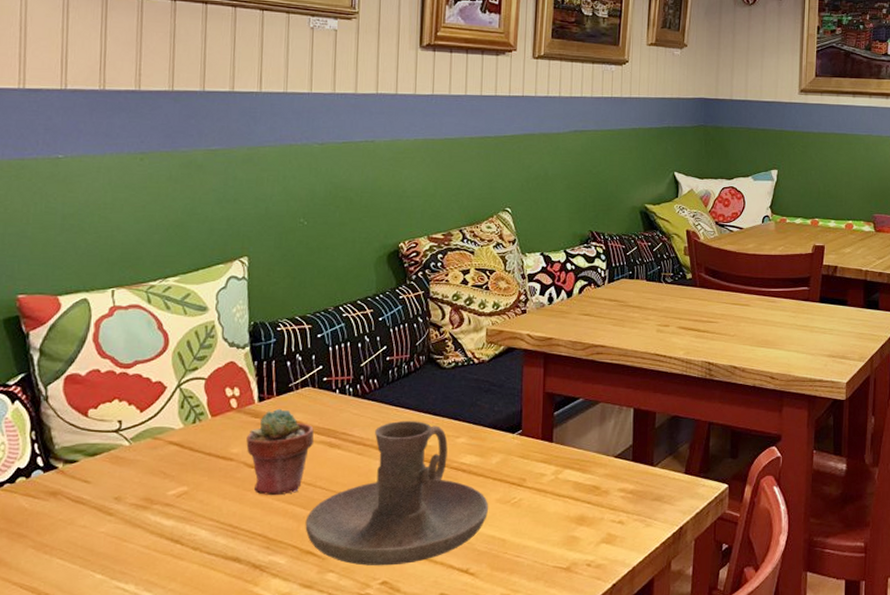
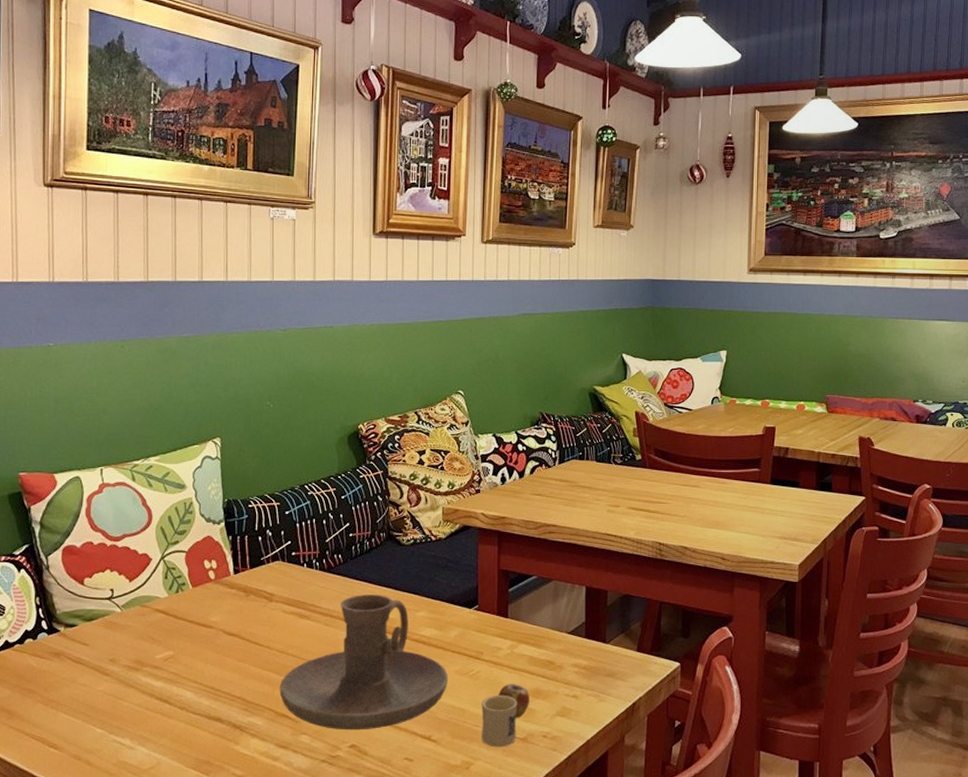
potted succulent: present [246,408,315,496] -> none [224,580,286,662]
mug: none [523,511,574,578] -> present [481,684,530,747]

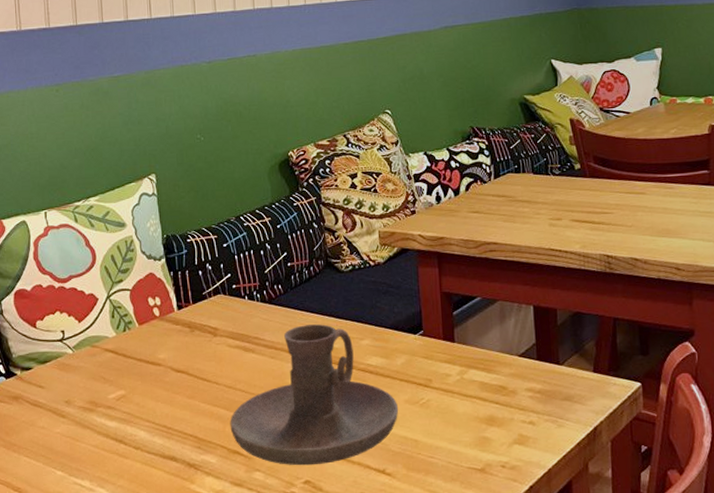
mug: present [481,684,530,747] -> none [434,412,484,479]

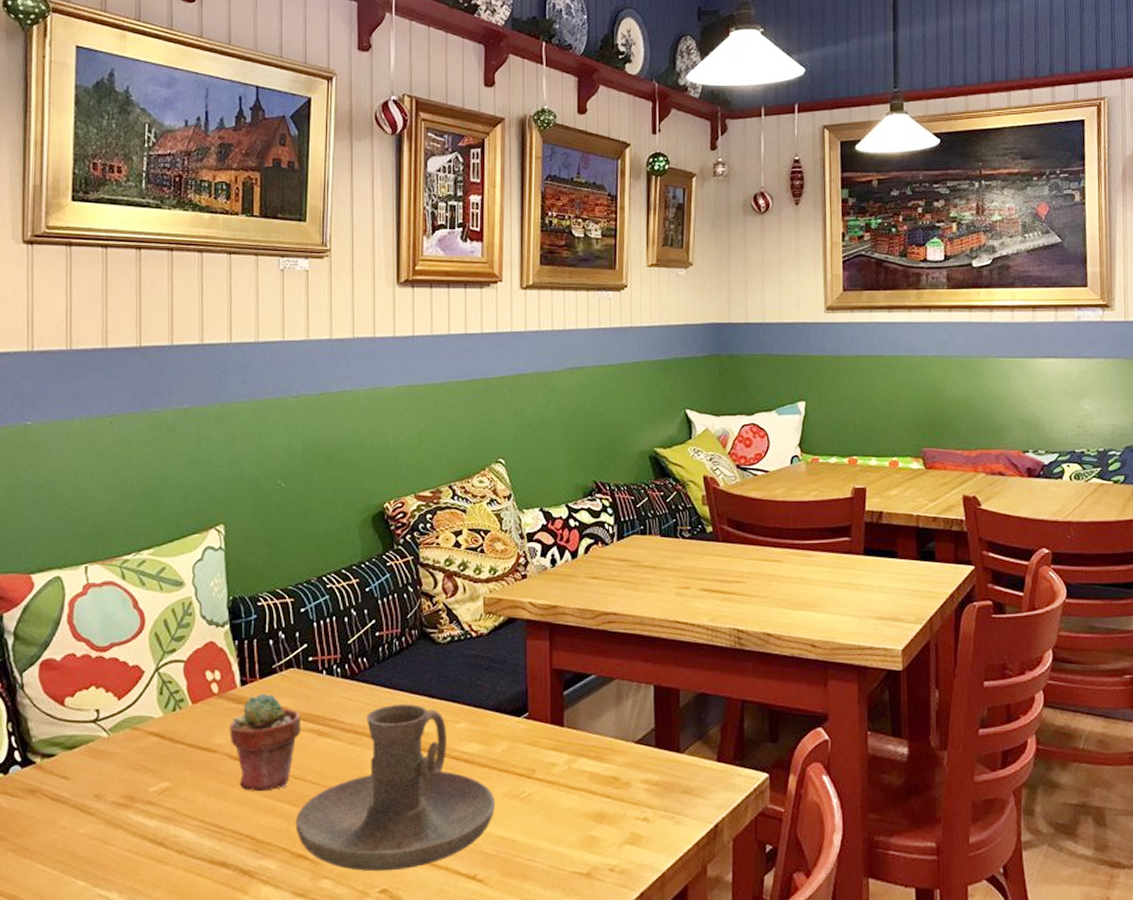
potted succulent: none [170,315,231,399] -> present [229,692,302,792]

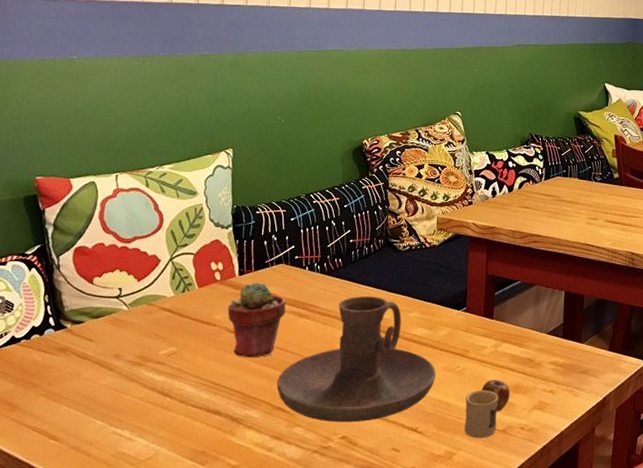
mug: none [535,807,592,886] -> present [464,380,510,438]

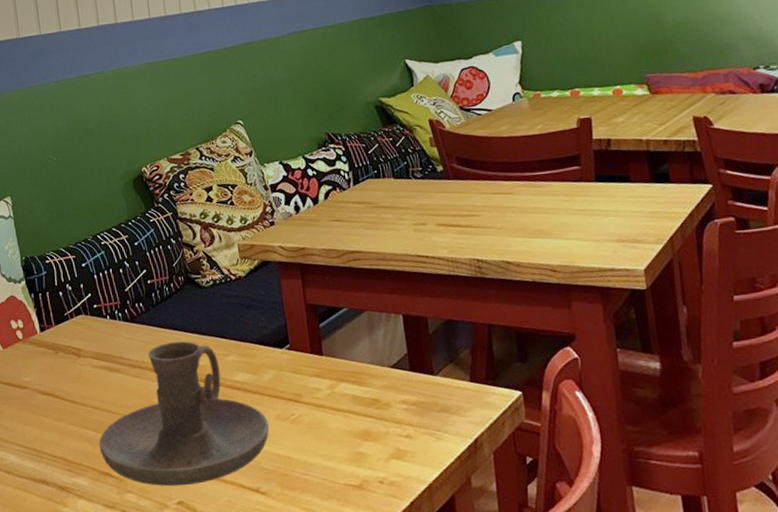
potted succulent: present [227,281,286,358] -> none [35,337,95,421]
mug: present [464,380,510,438] -> none [307,426,360,497]

